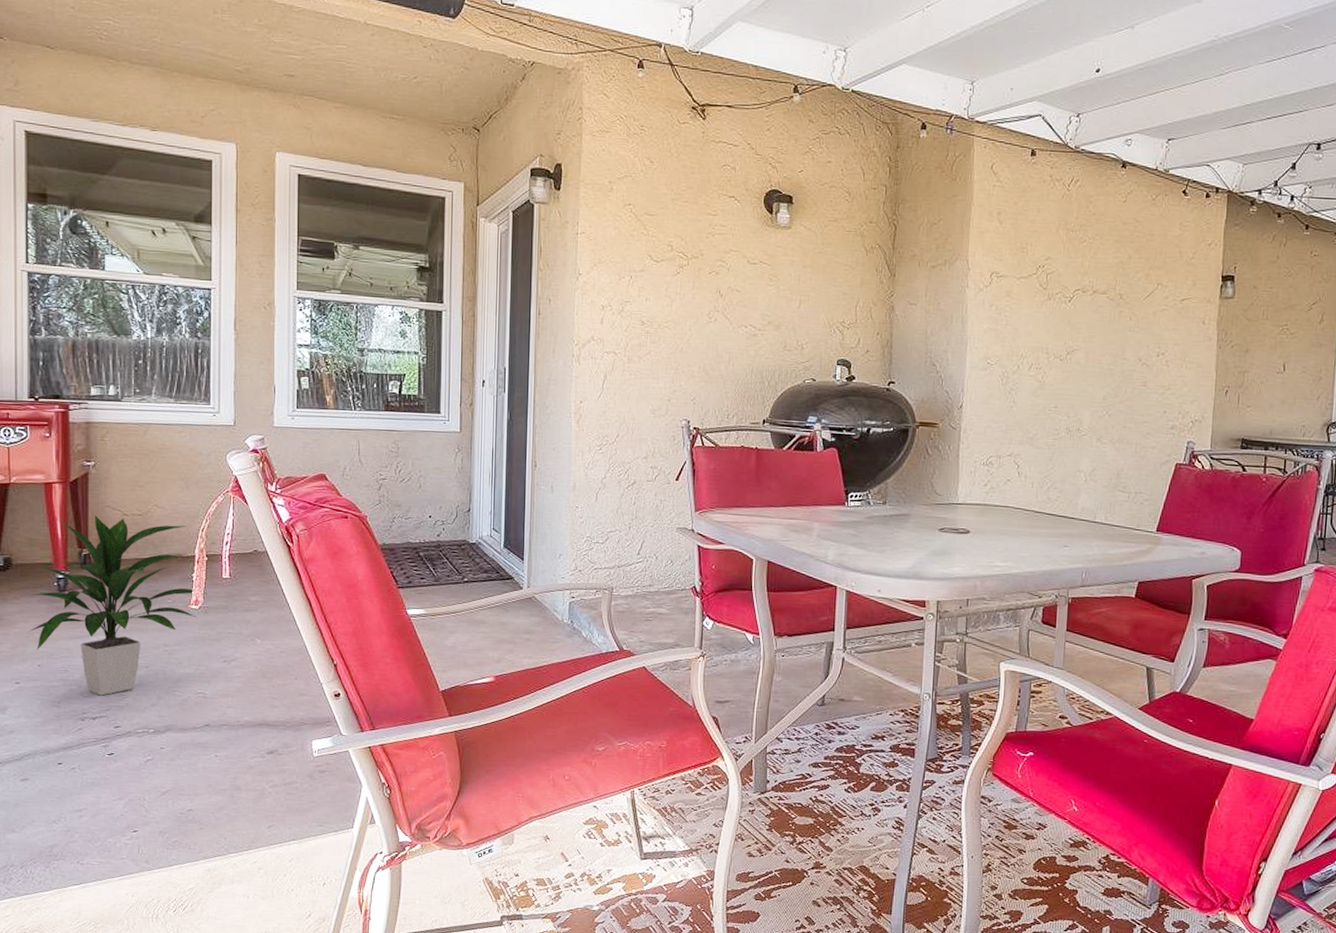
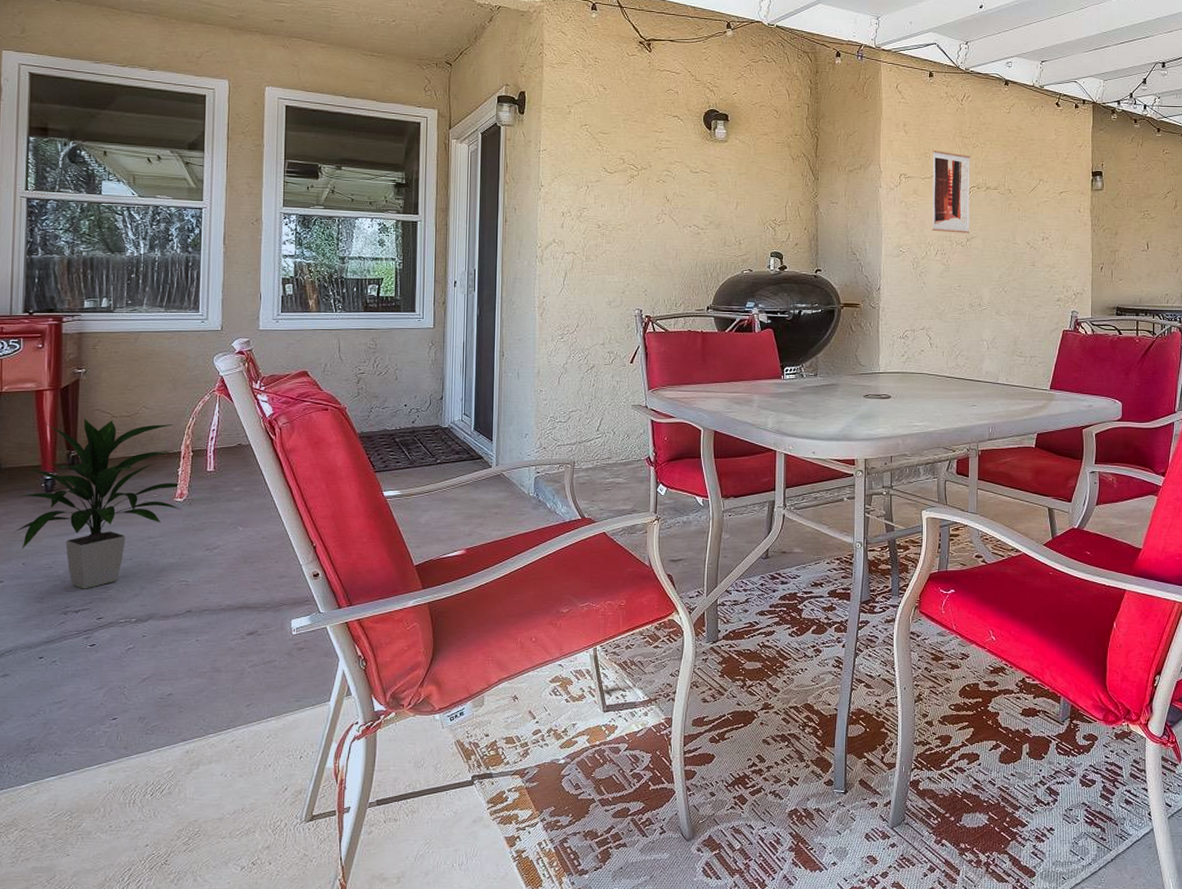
wall art: none [1025,245,1076,345] -> present [931,150,970,233]

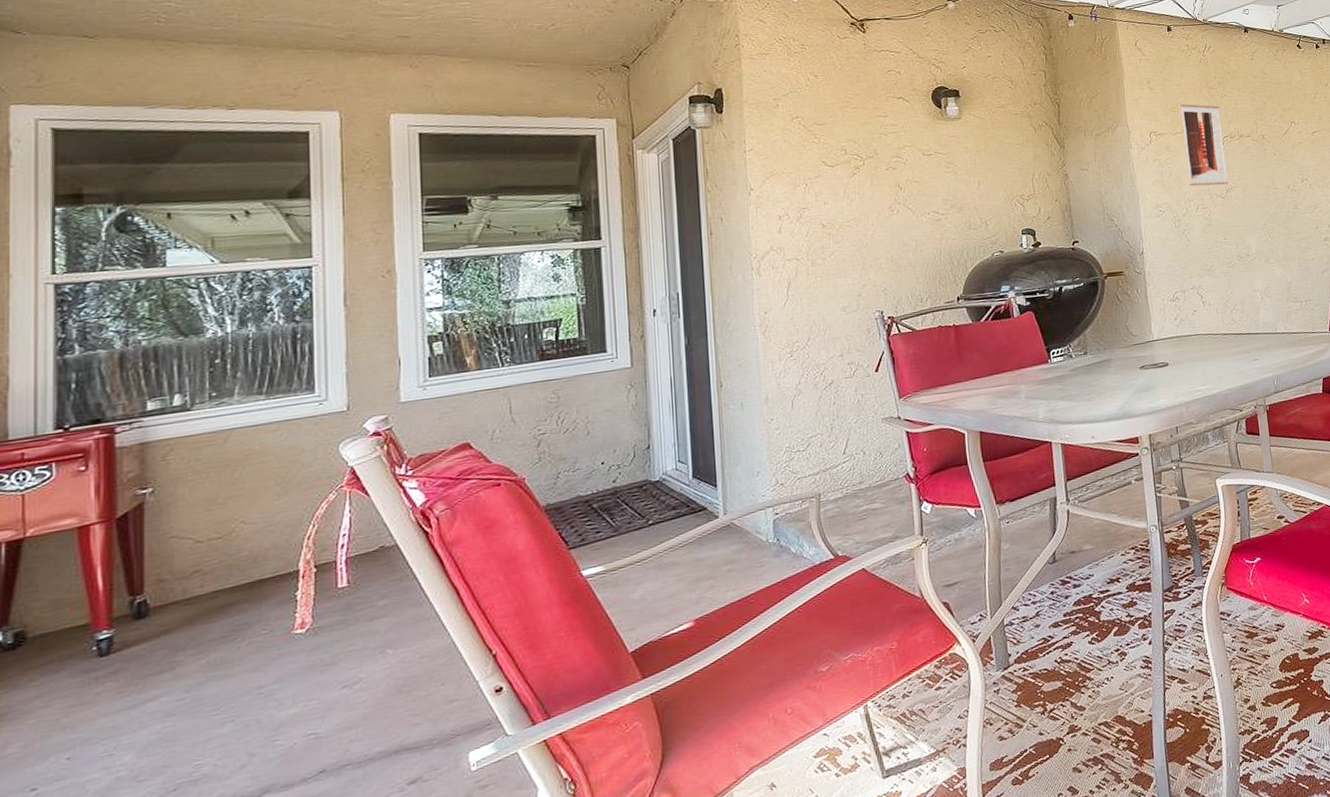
indoor plant: present [12,419,193,589] -> none [49,537,319,775]

